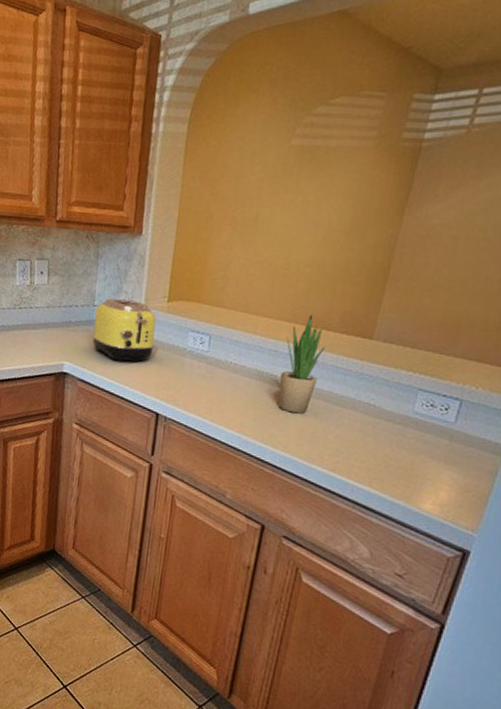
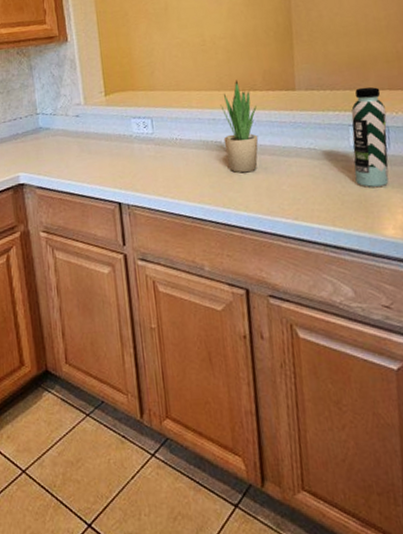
toaster: present [92,298,156,362] -> none [39,101,102,162]
water bottle: none [407,352,467,460] -> present [351,87,389,188]

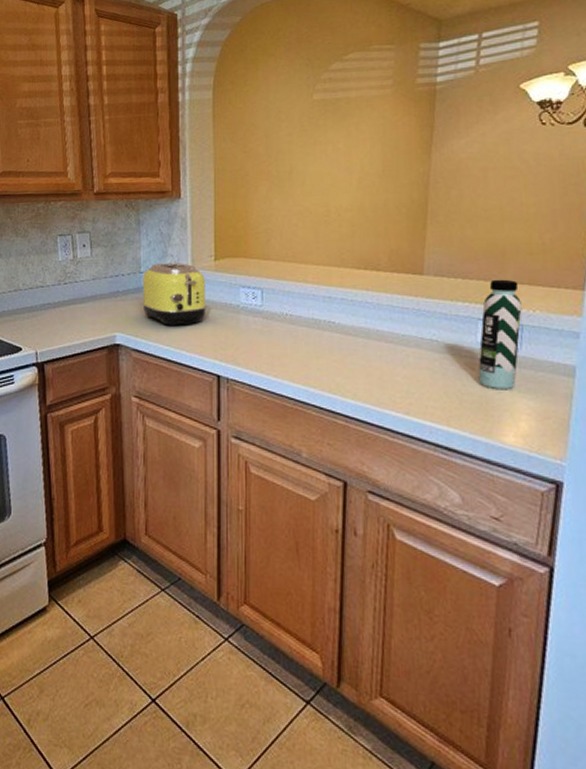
toaster: none [39,101,102,162] -> present [142,263,207,327]
potted plant: present [220,80,259,173] -> none [338,257,378,358]

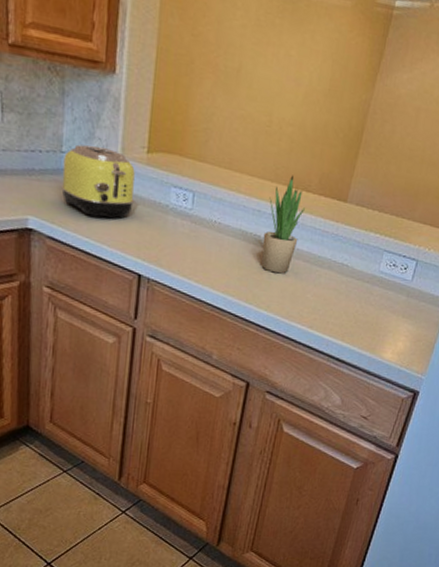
potted plant: none [338,257,378,358] -> present [261,175,305,274]
water bottle: present [478,279,522,390] -> none [373,216,423,315]

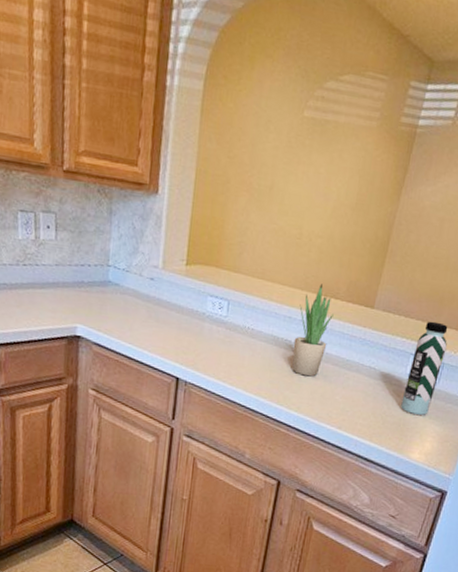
toaster: present [61,144,135,218] -> none [107,258,175,326]
water bottle: none [373,216,423,315] -> present [400,321,448,416]

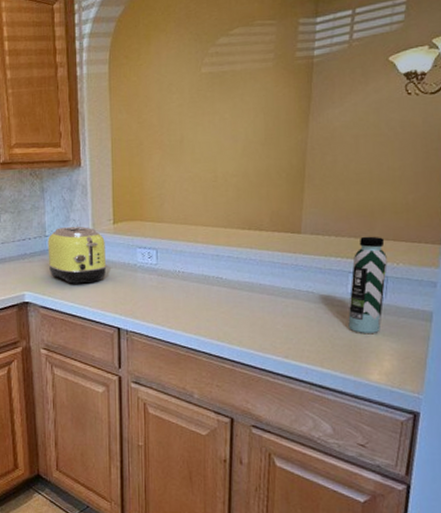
toaster: none [107,258,175,326] -> present [48,227,107,285]
potted plant: present [292,283,334,377] -> none [225,218,261,310]

